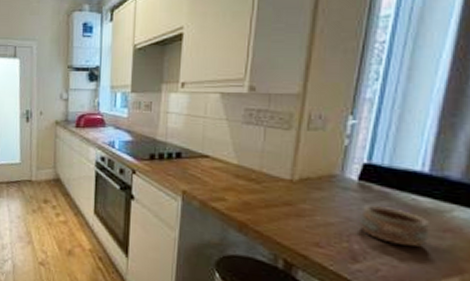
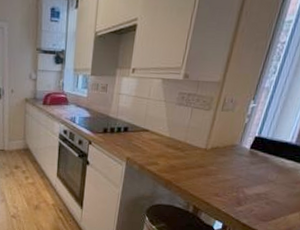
pottery: present [359,205,431,247] -> none [245,167,290,194]

